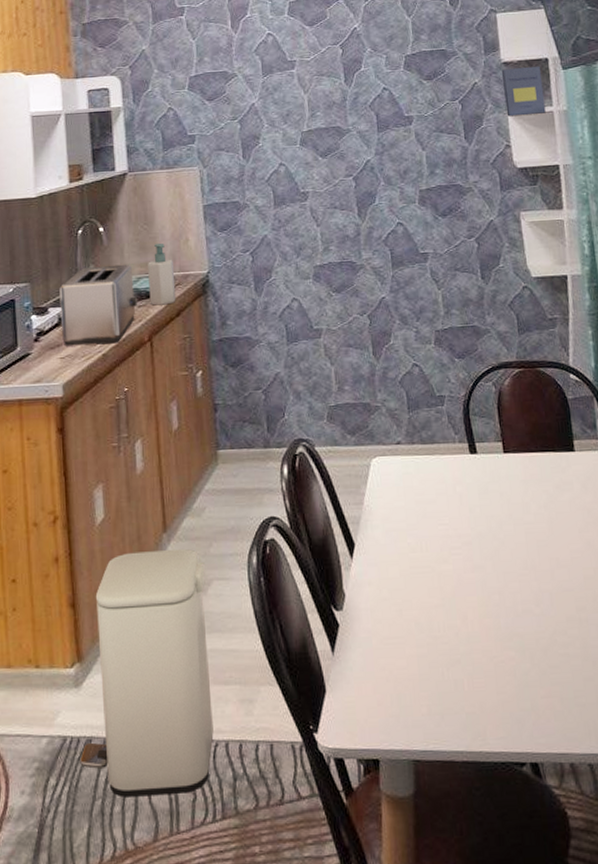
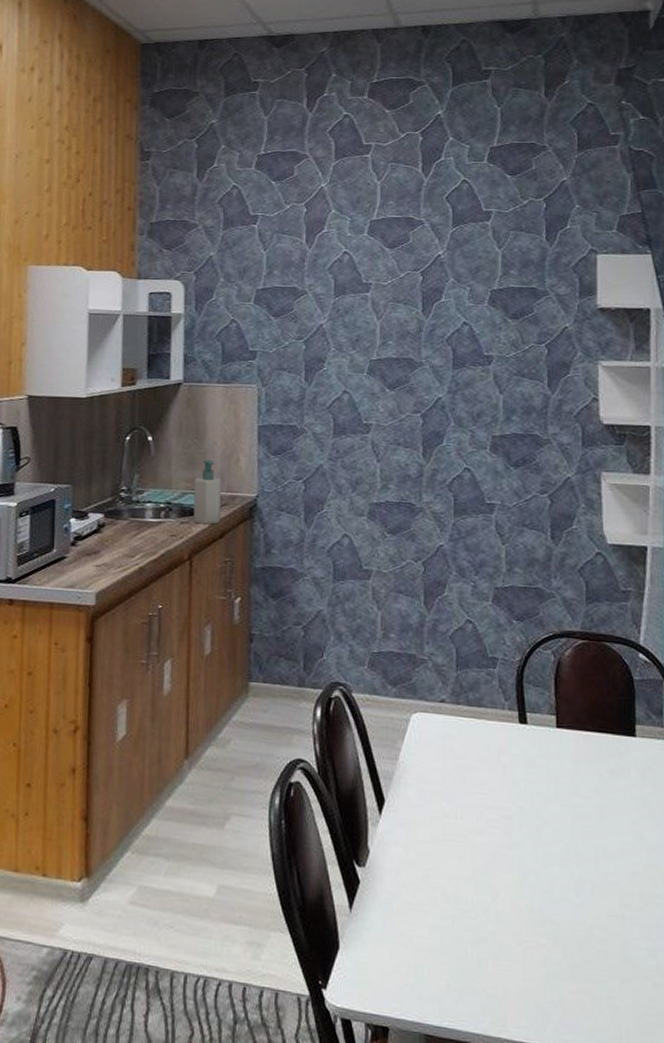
toaster: present [59,264,137,347] -> none [100,476,180,557]
pedal bin: present [80,548,214,797] -> none [79,774,226,1028]
book: present [501,65,546,117] -> none [596,315,642,369]

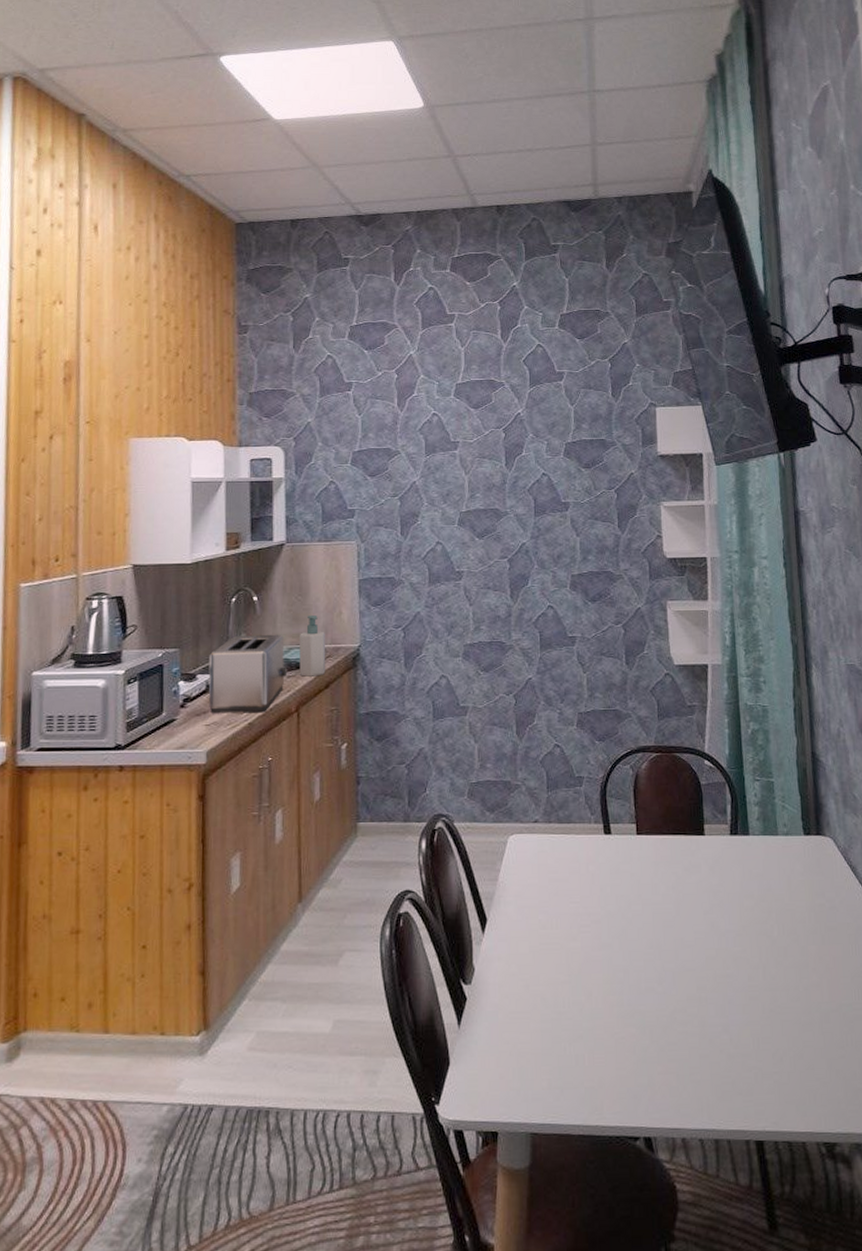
toaster: none [100,476,180,557] -> present [208,634,287,714]

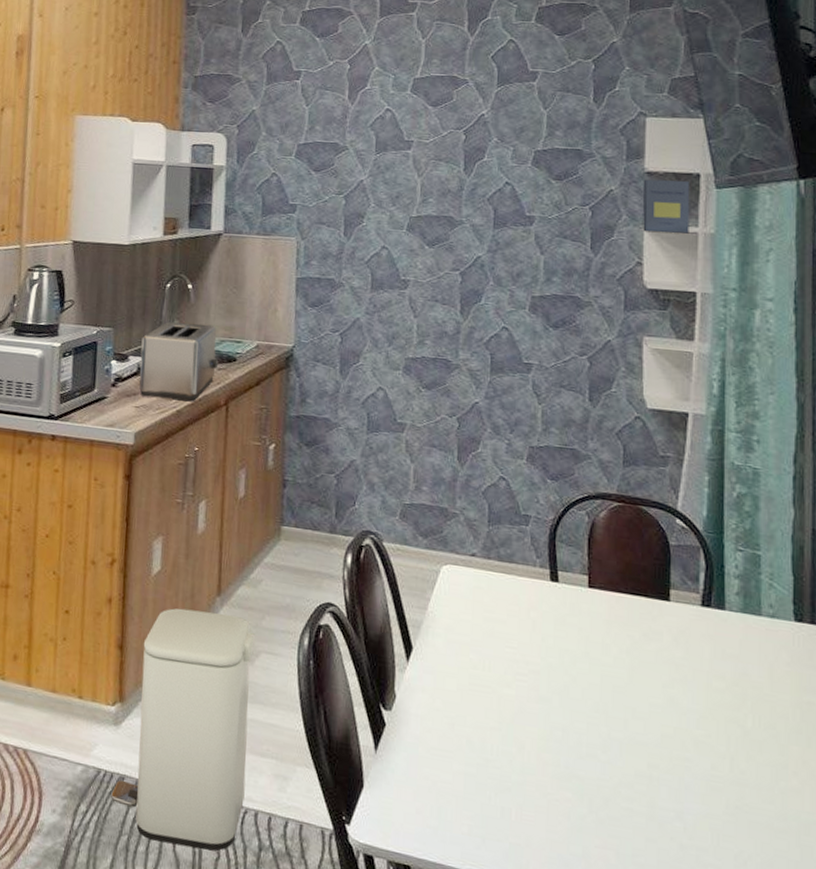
pedal bin: none [200,919,339,1166] -> present [111,608,256,851]
soap bottle: present [299,615,326,677] -> none [230,309,259,373]
book: none [657,460,697,508] -> present [643,179,690,234]

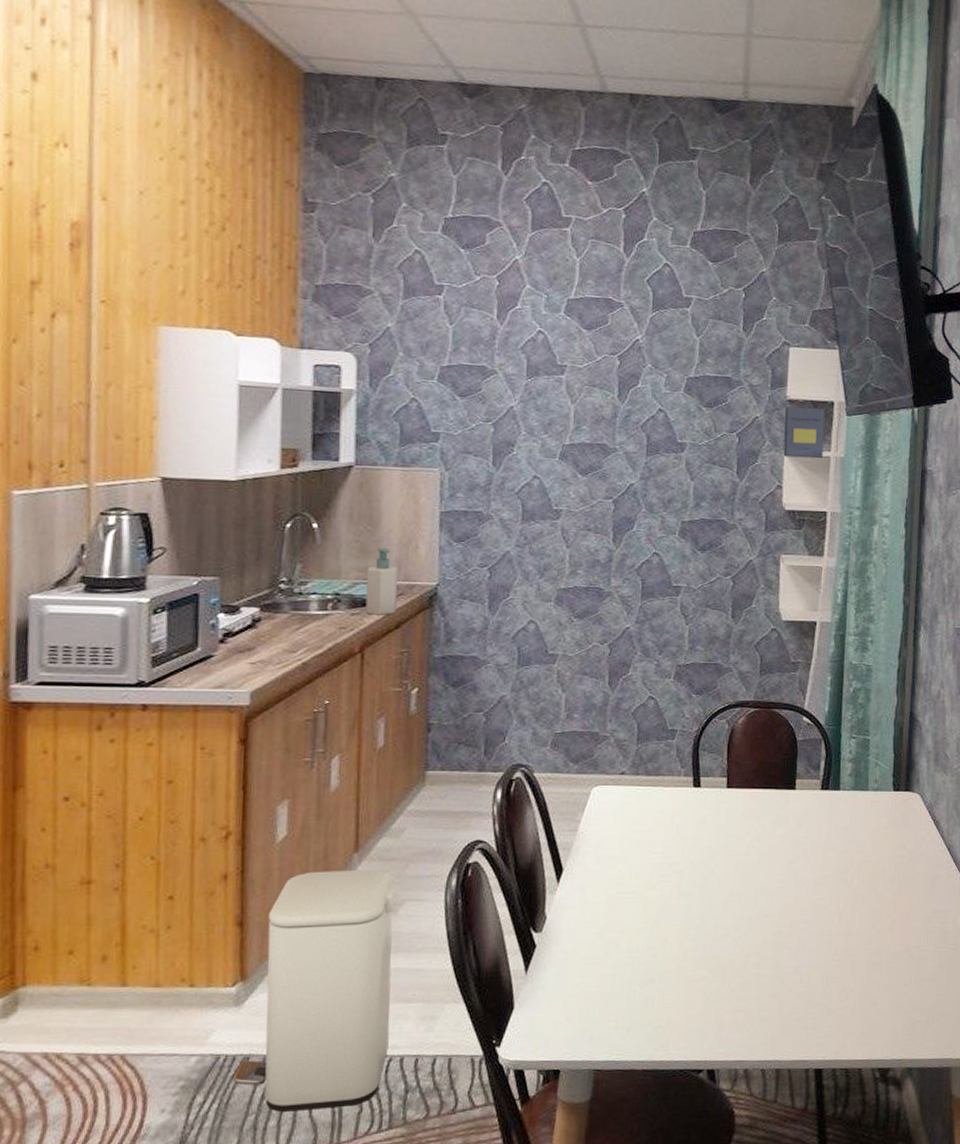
toaster: present [139,322,218,401] -> none [255,566,350,652]
soap bottle: none [230,309,259,373] -> present [365,548,399,615]

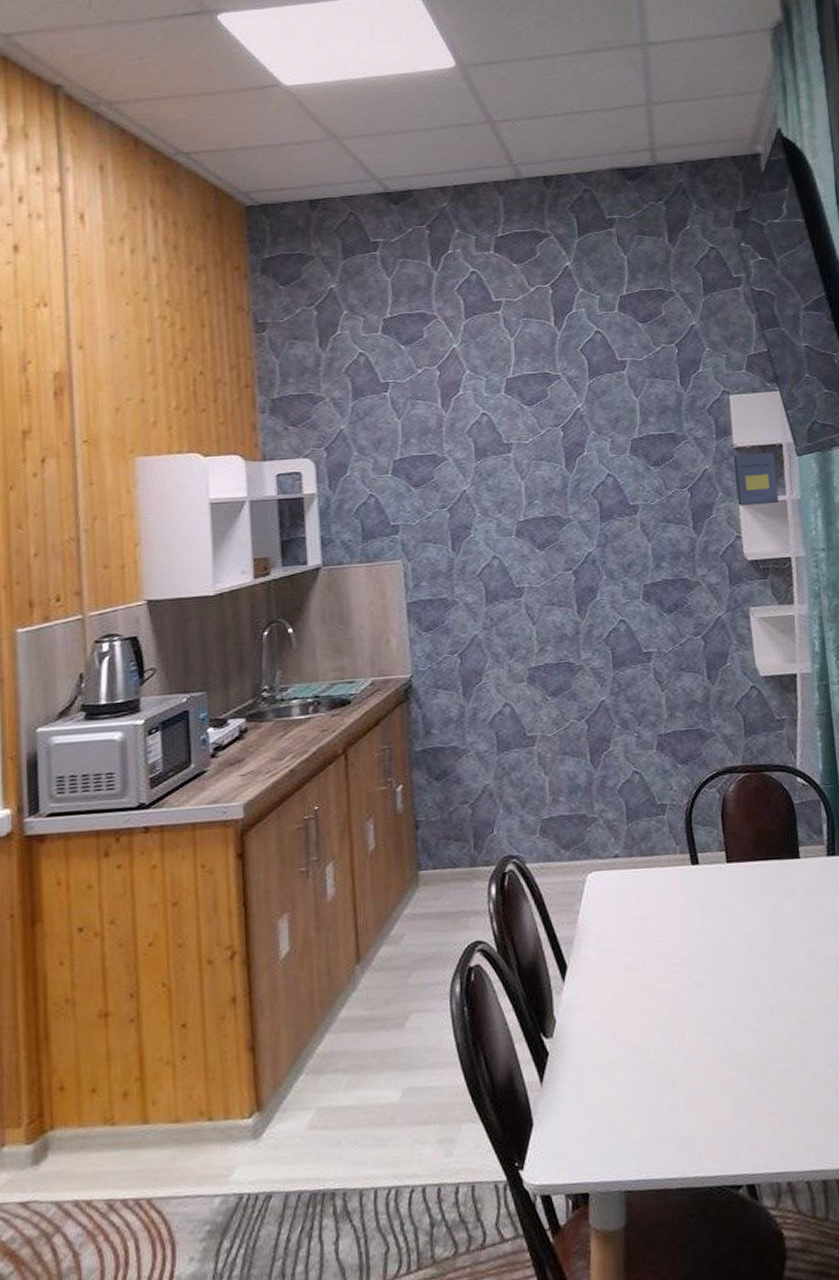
pedal bin: present [234,869,399,1112] -> none [258,980,409,1256]
soap bottle: present [365,548,399,615] -> none [343,645,375,714]

